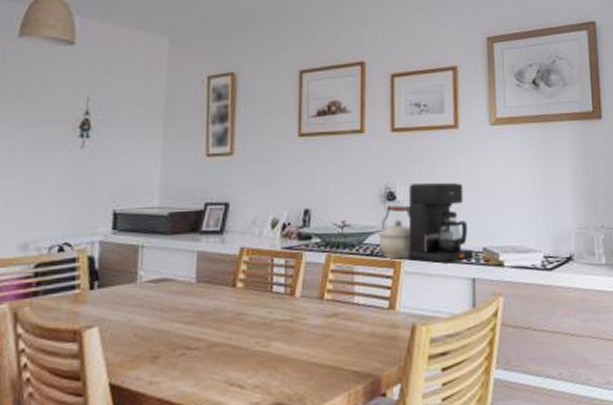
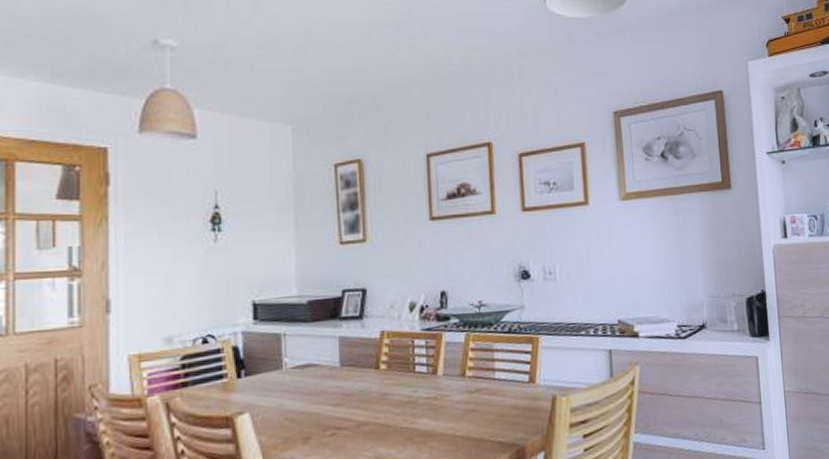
kettle: present [378,205,410,260] -> none [515,283,547,336]
coffee maker: present [408,182,473,264] -> none [543,259,609,338]

